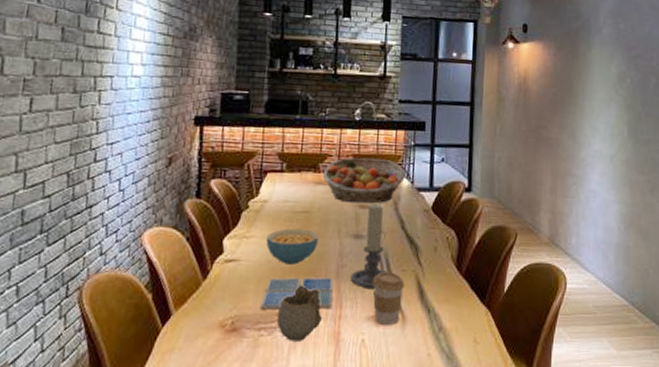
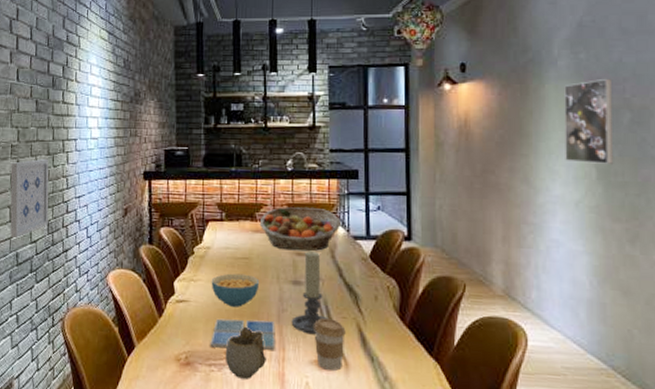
wall art: none [14,97,75,193] -> present [10,159,49,239]
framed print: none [604,47,644,123] -> present [564,78,614,164]

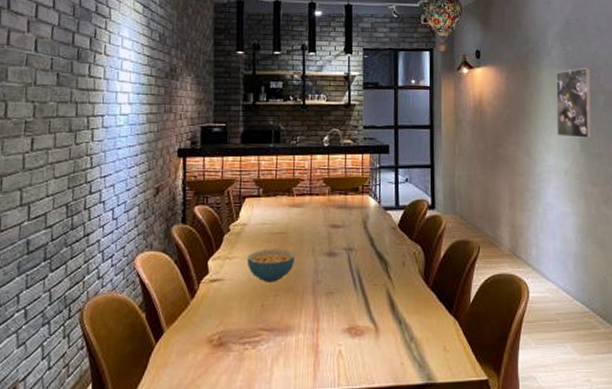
wall art: present [10,159,49,239] -> none [20,137,71,224]
drink coaster: present [210,318,276,350] -> none [244,294,310,325]
mug: present [225,326,266,379] -> none [259,301,301,354]
fruit basket: present [259,207,340,252] -> none [296,180,373,224]
candle holder: present [291,252,329,335] -> none [325,224,361,304]
coffee cup: present [314,318,346,371] -> none [347,287,376,336]

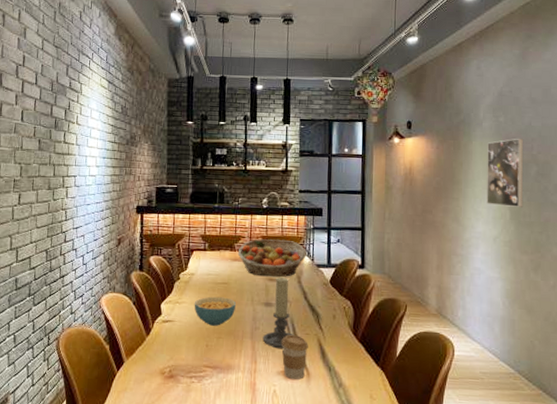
fruit basket: none [296,180,373,224] -> present [237,239,307,278]
candle holder: none [325,224,361,304] -> present [262,278,294,349]
coffee cup: none [347,287,376,336] -> present [282,335,308,380]

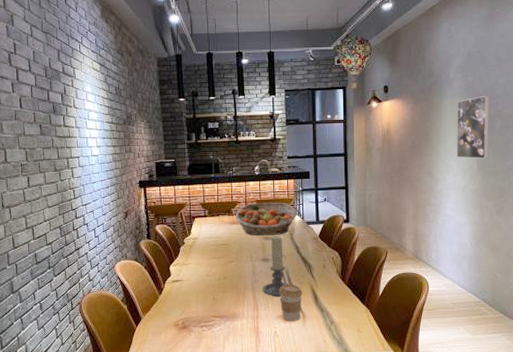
cereal bowl: present [194,296,236,326] -> none [199,256,236,282]

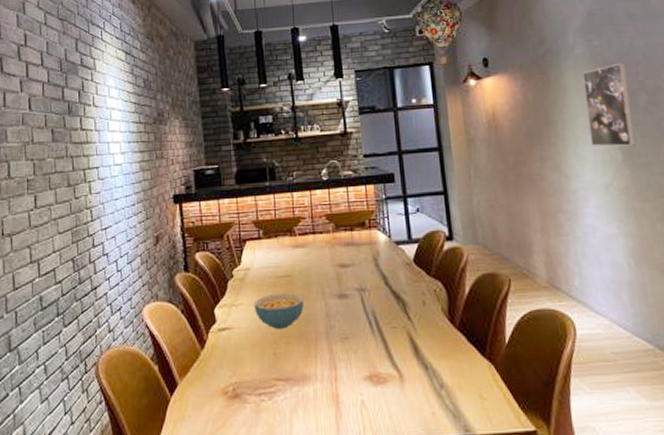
cereal bowl: none [199,256,236,282] -> present [253,293,304,329]
fruit basket: present [235,202,297,236] -> none [298,215,381,263]
candle holder: present [262,236,290,297] -> none [340,262,378,349]
coffee cup: present [279,284,303,321] -> none [364,330,397,384]

